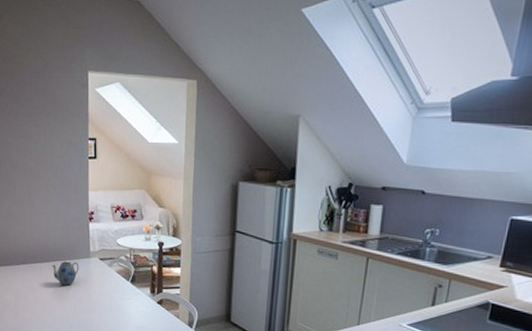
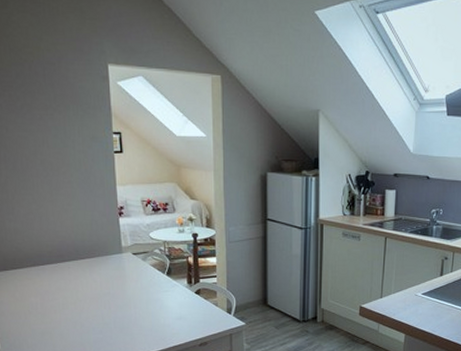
teapot: present [51,261,79,286] -> none [81,258,112,283]

